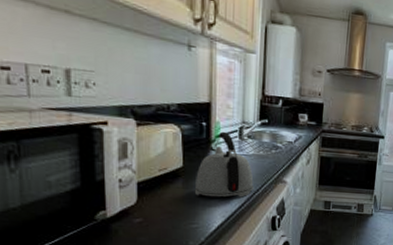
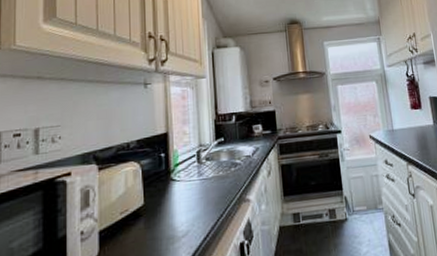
kettle: present [194,131,254,197] -> none [156,158,217,235]

